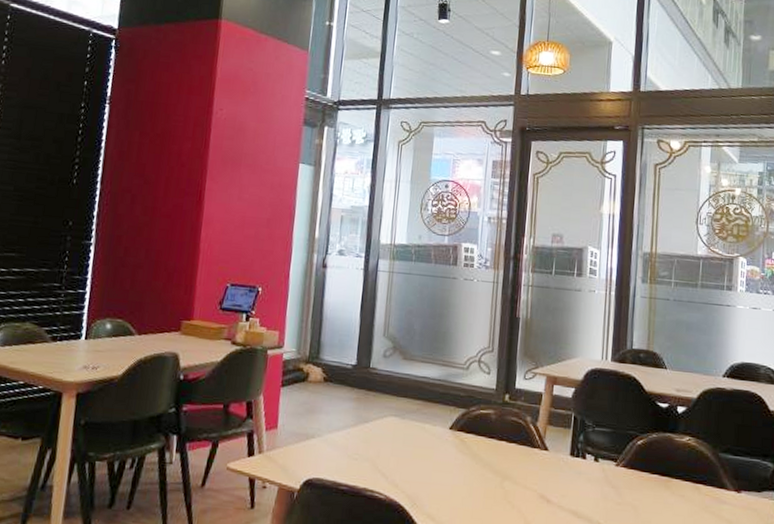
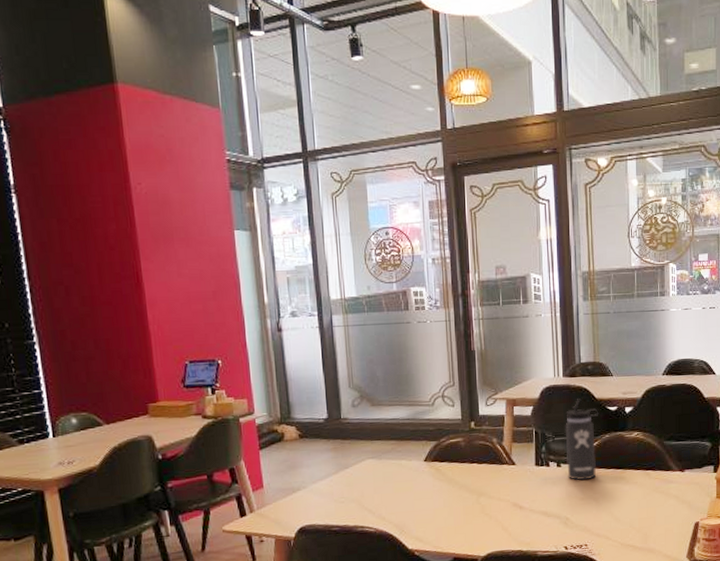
thermos bottle: none [605,388,648,483] -> present [565,399,599,480]

